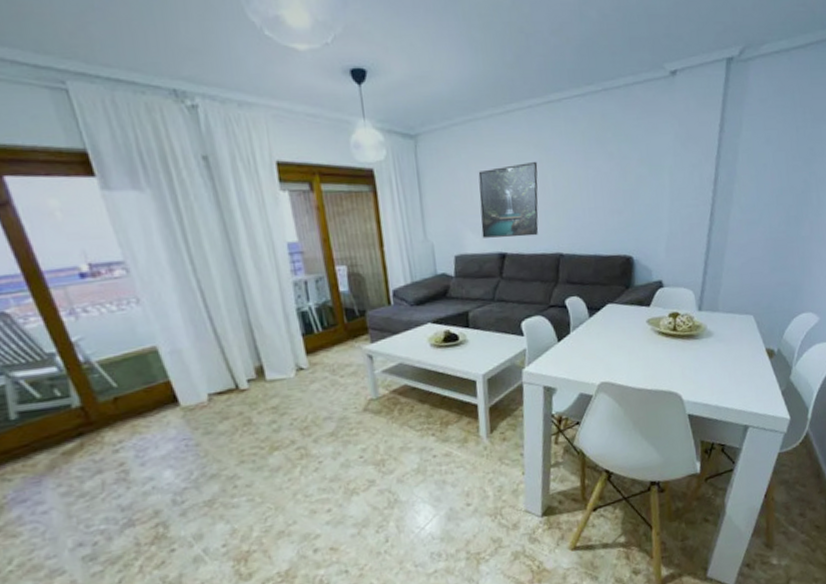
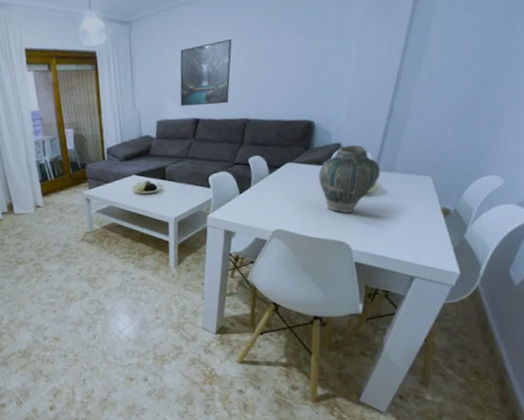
vase: none [642,282,705,360] -> present [319,144,381,214]

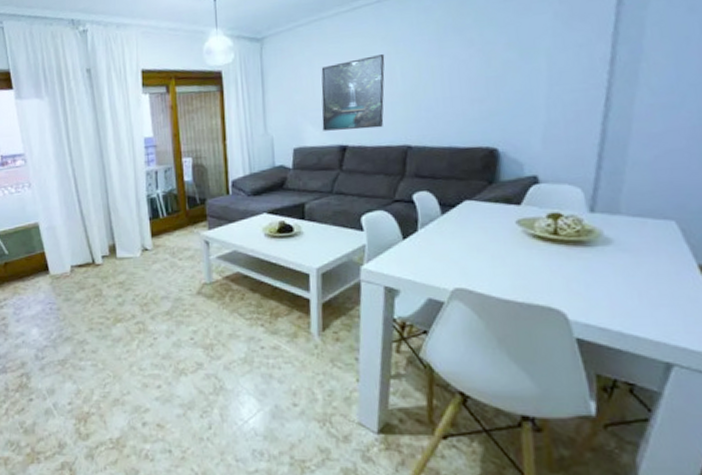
vase: present [319,144,381,214] -> none [510,178,600,269]

